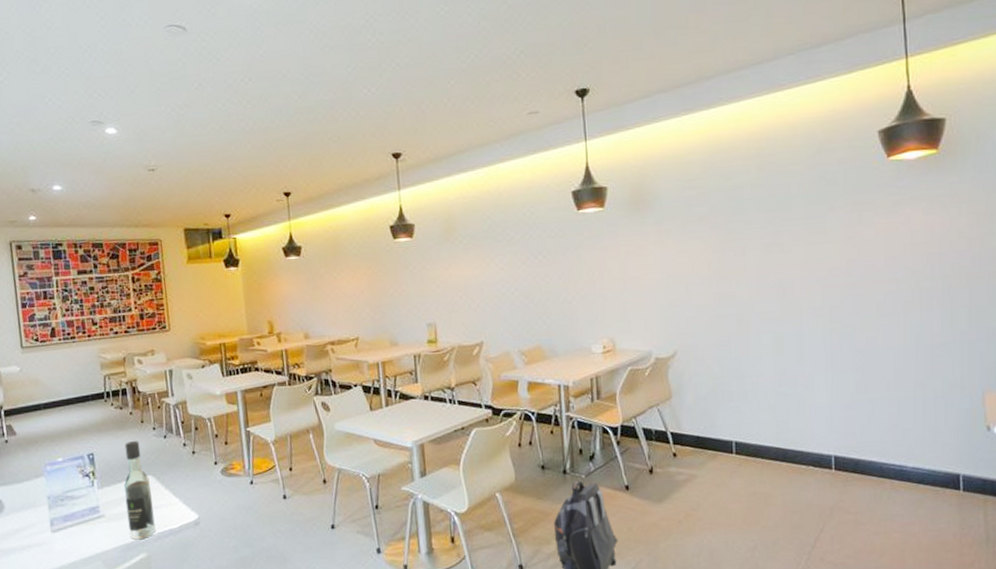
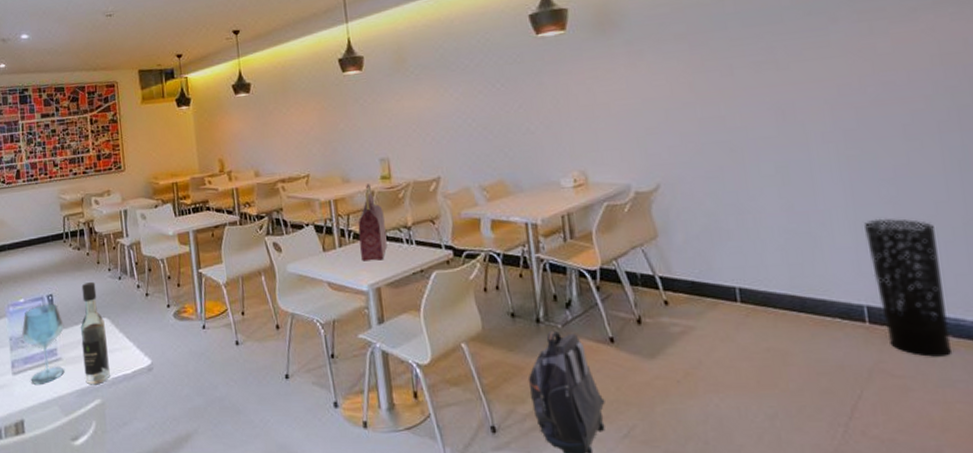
wine glass: none [60,463,108,541] -> present [21,304,65,385]
handbag: none [404,347,432,420] -> present [358,184,388,262]
umbrella stand: none [839,383,895,497] -> present [864,218,951,357]

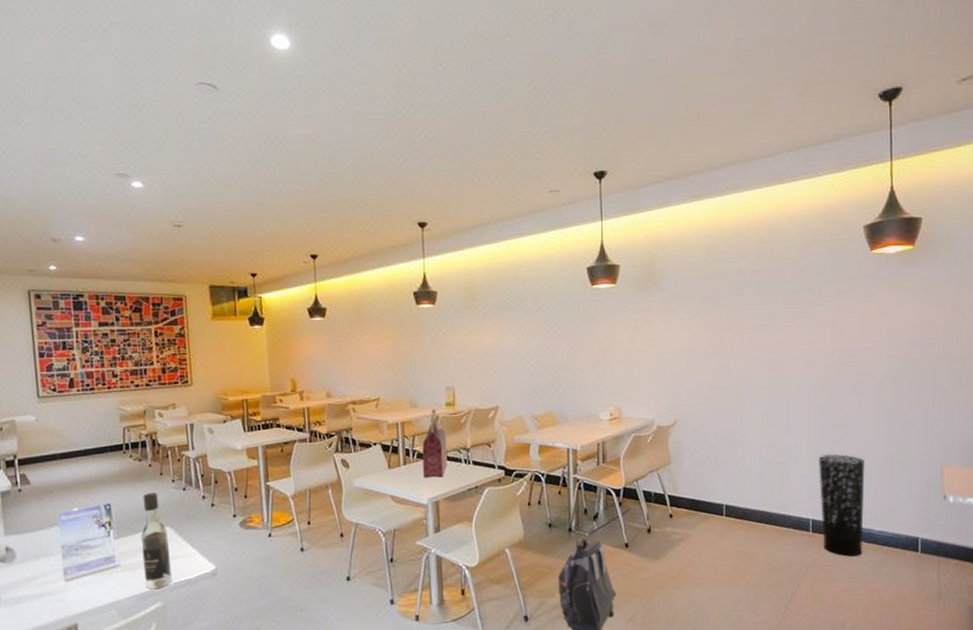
wine glass: present [21,304,65,385] -> none [75,514,123,590]

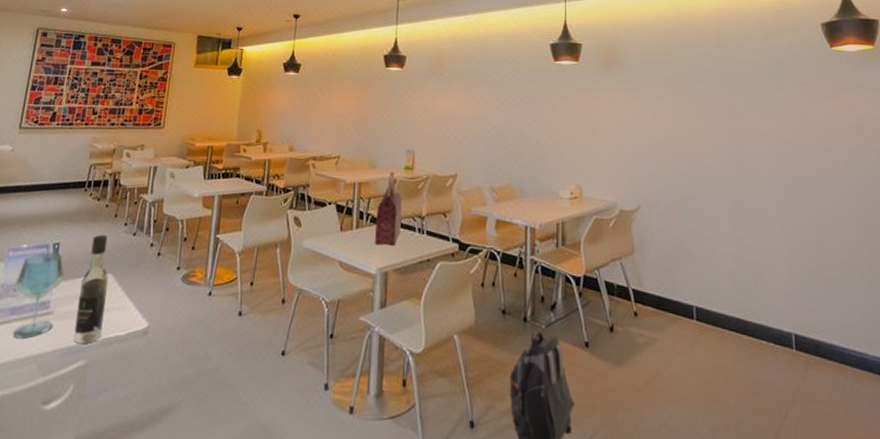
wine glass: none [75,514,123,590] -> present [14,253,65,339]
umbrella stand: present [819,454,864,557] -> none [796,257,857,386]

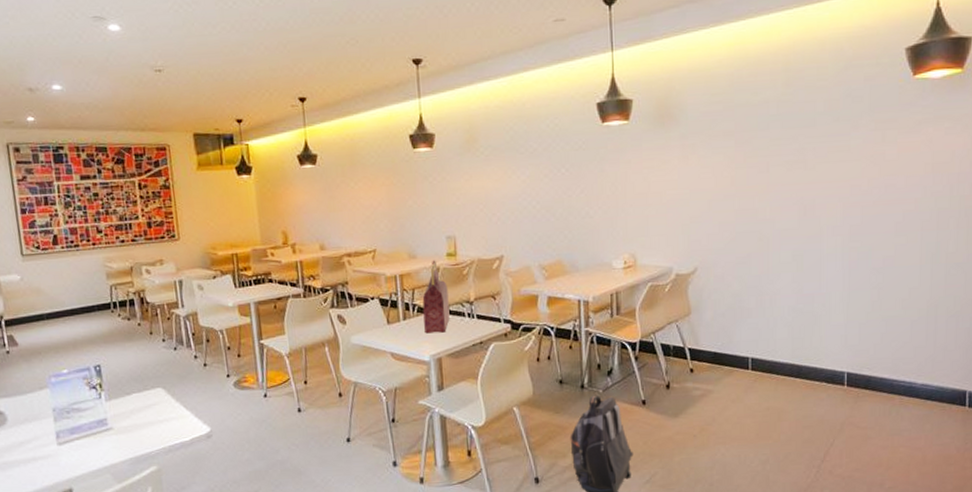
wine glass: present [14,253,65,339] -> none [66,375,116,454]
bottle: present [73,235,109,345] -> none [132,353,166,453]

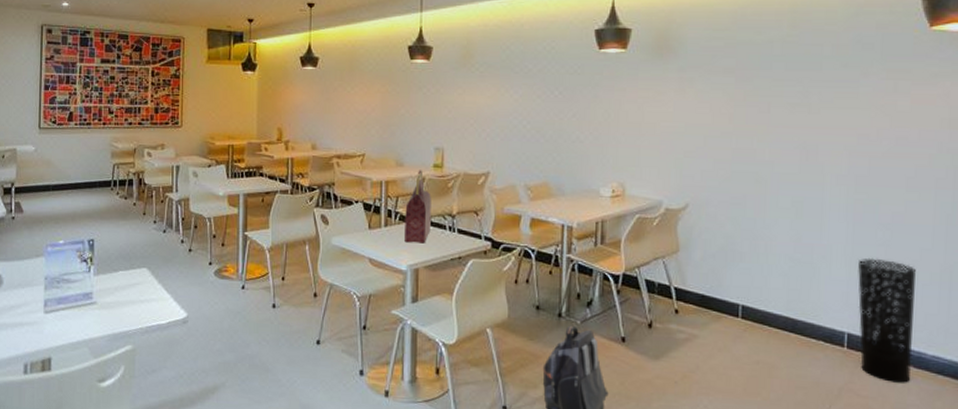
umbrella stand: none [855,301,905,412] -> present [858,257,916,383]

